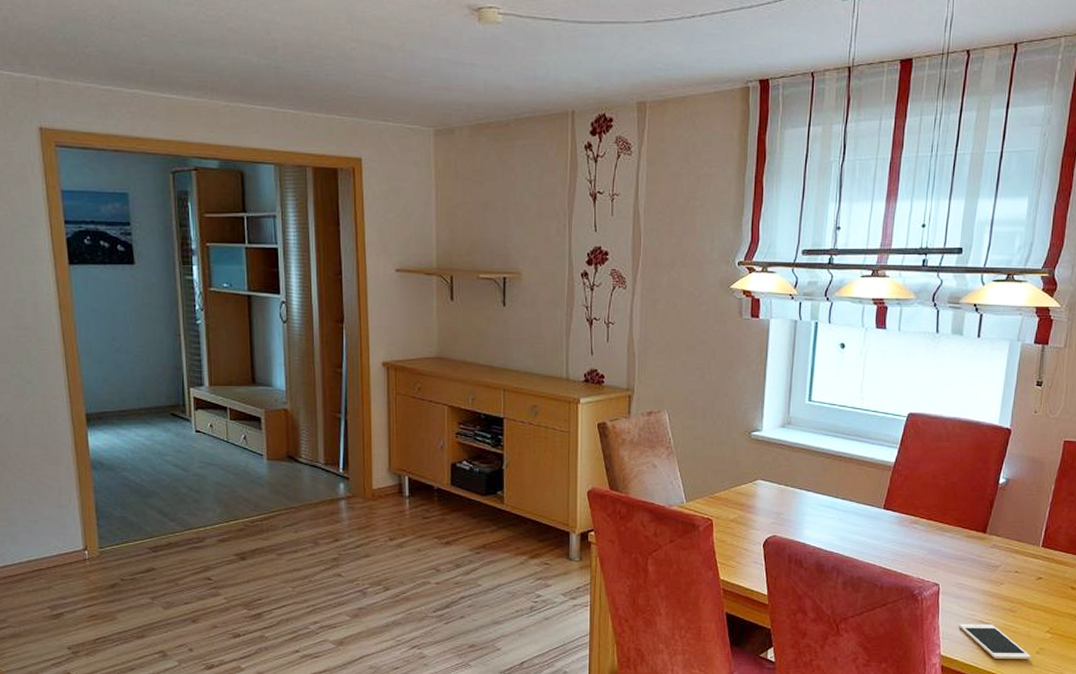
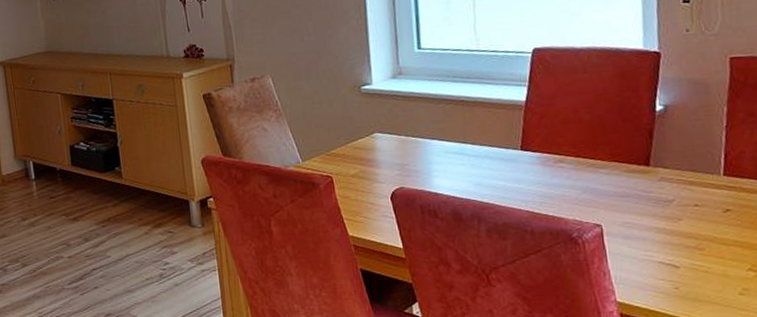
cell phone: present [959,623,1031,660] -> none [634,264,733,304]

